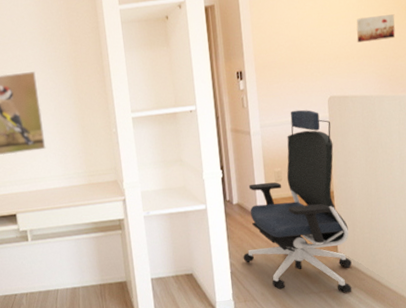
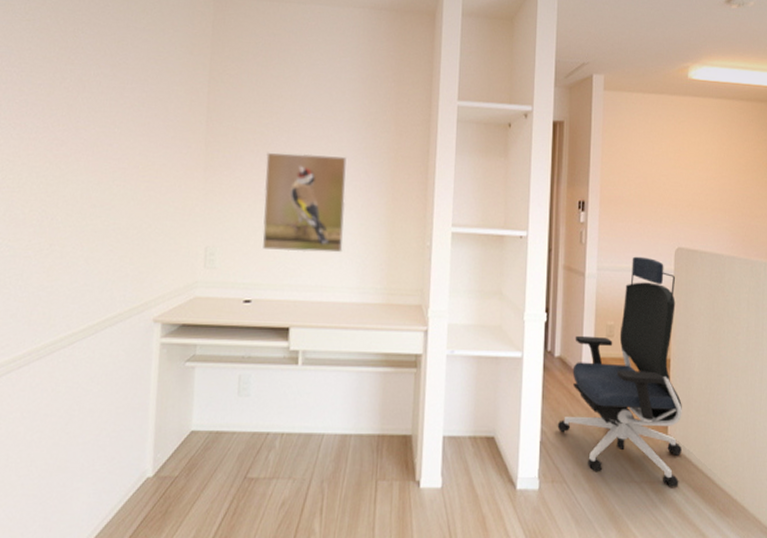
wall art: present [356,14,396,43] -> none [713,166,755,195]

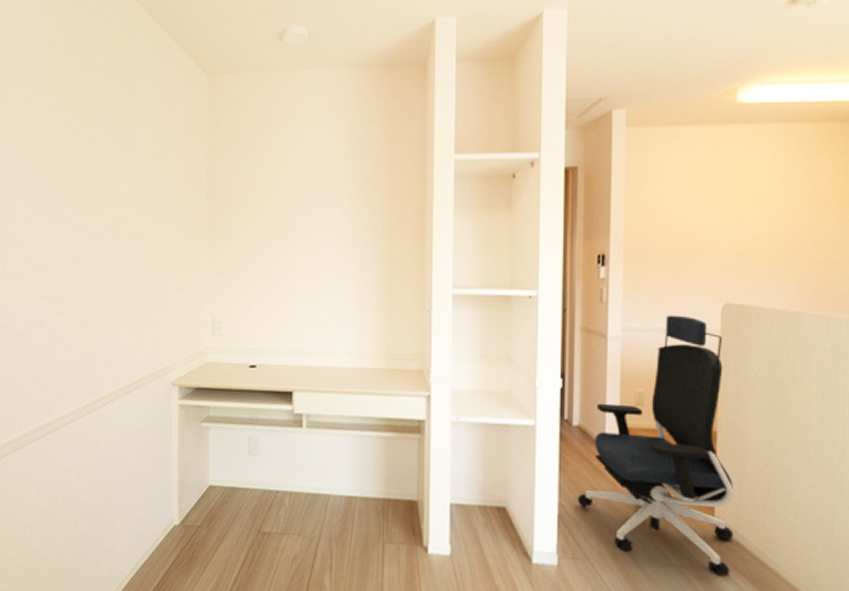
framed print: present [262,152,347,253] -> none [263,221,342,319]

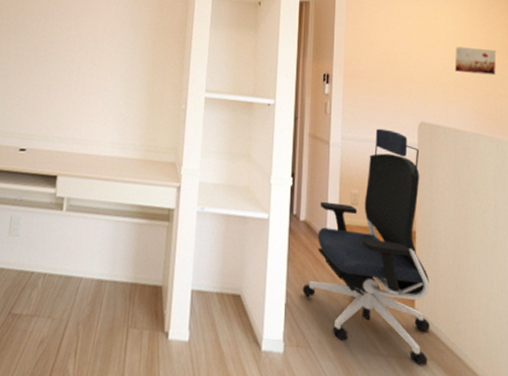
wall art: none [772,205,832,238] -> present [454,46,497,76]

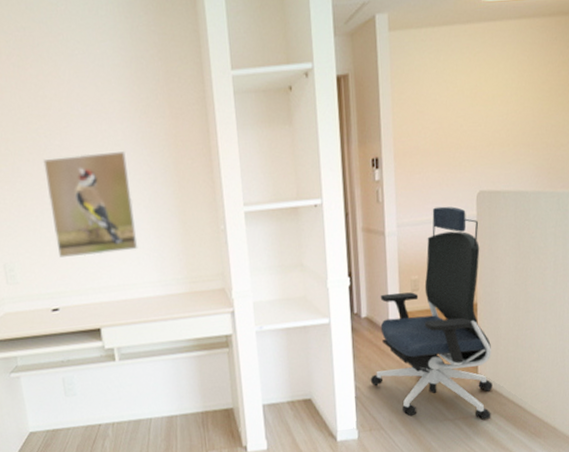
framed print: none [38,21,115,111] -> present [43,151,138,257]
wall art: present [454,46,497,76] -> none [514,93,560,127]

